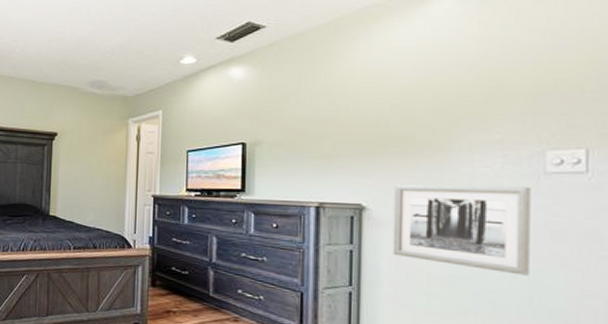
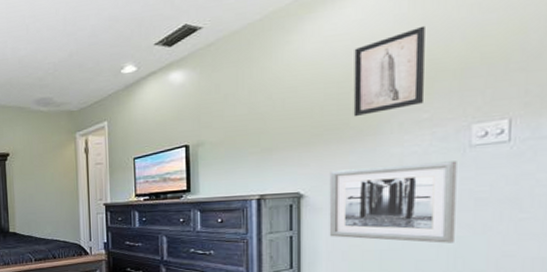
wall art: none [420,46,496,131] -> present [353,25,425,117]

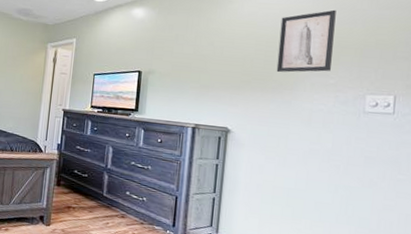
wall art: present [329,161,457,243] -> none [248,114,353,192]

